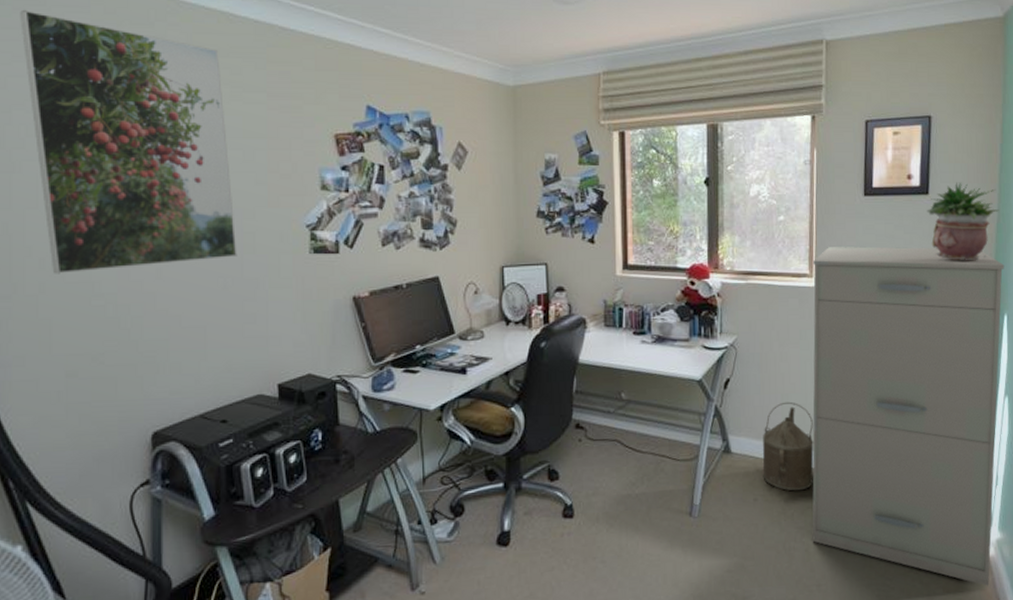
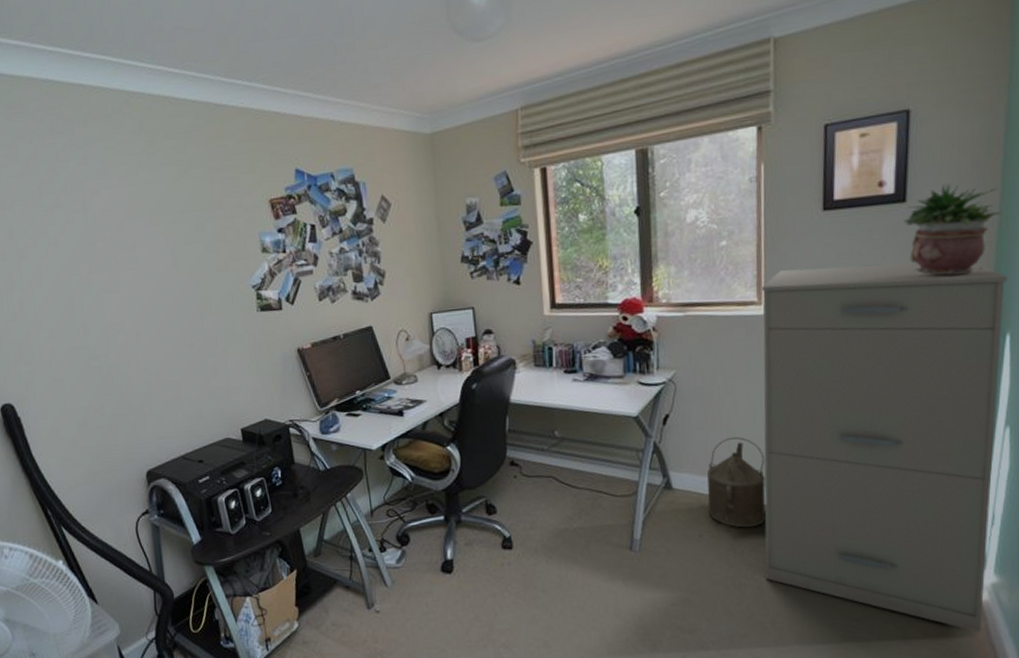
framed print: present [20,9,237,274] -> none [10,117,198,342]

